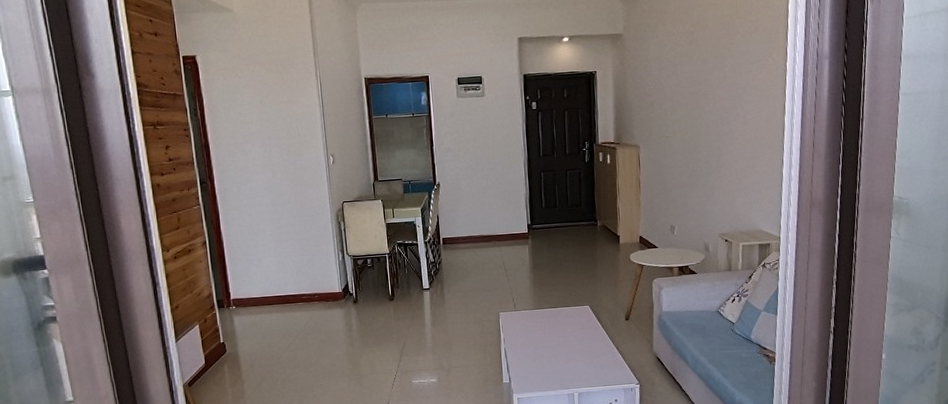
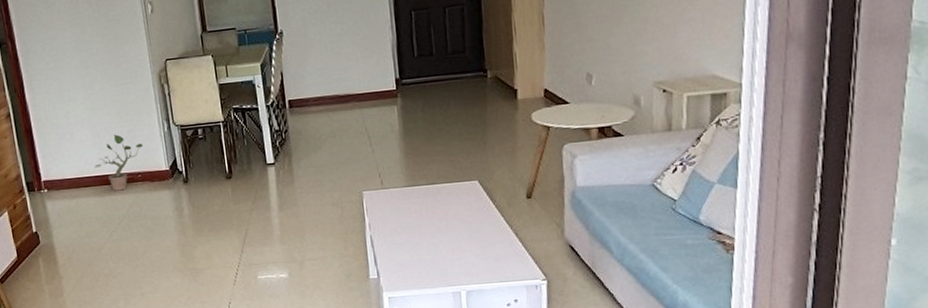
potted plant: none [277,261,321,309] -> present [94,134,144,191]

